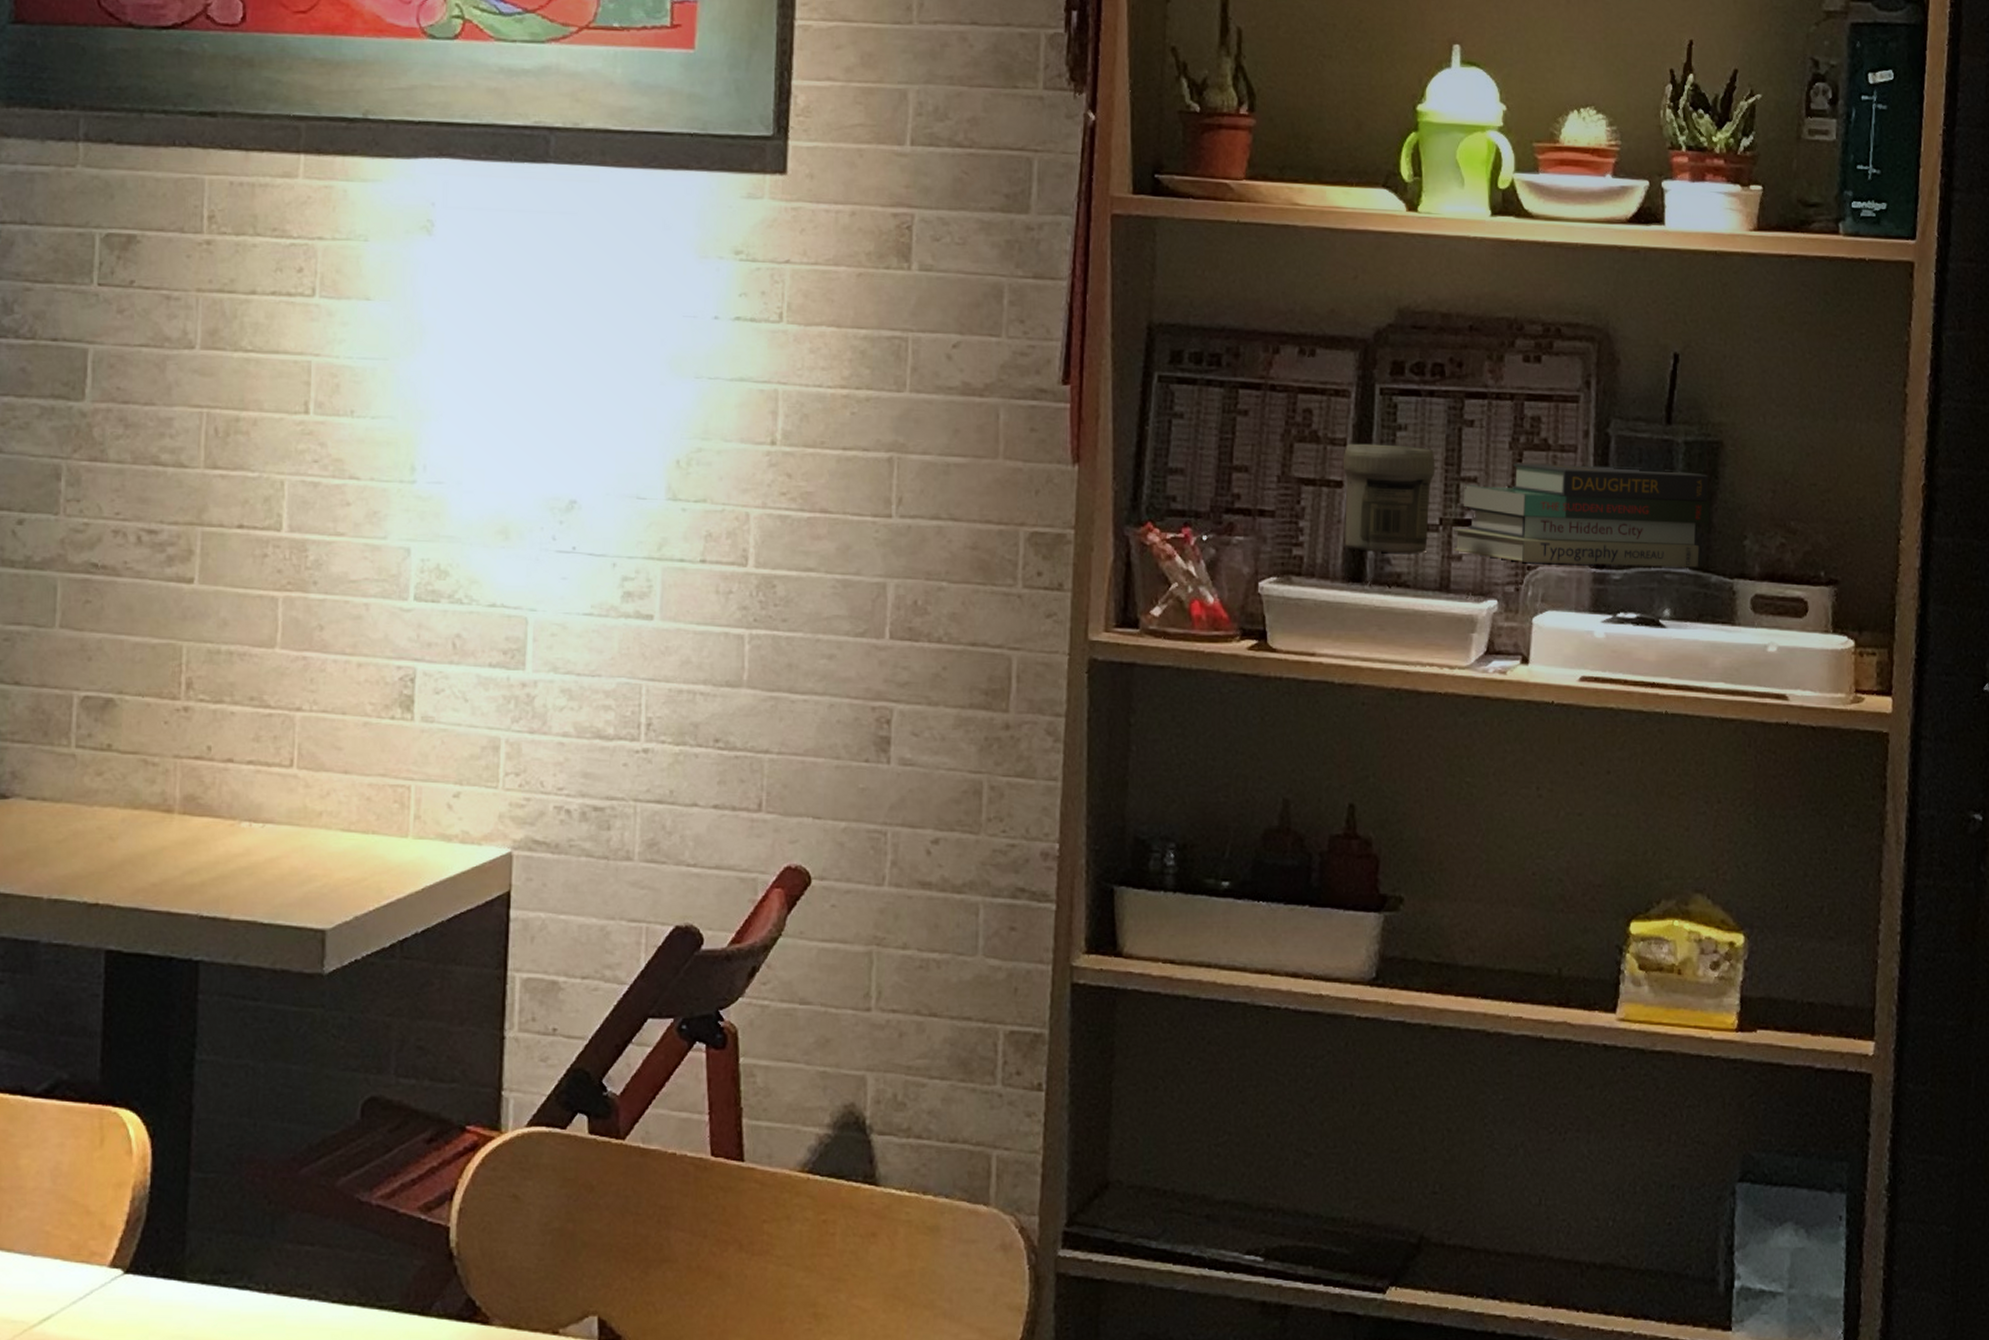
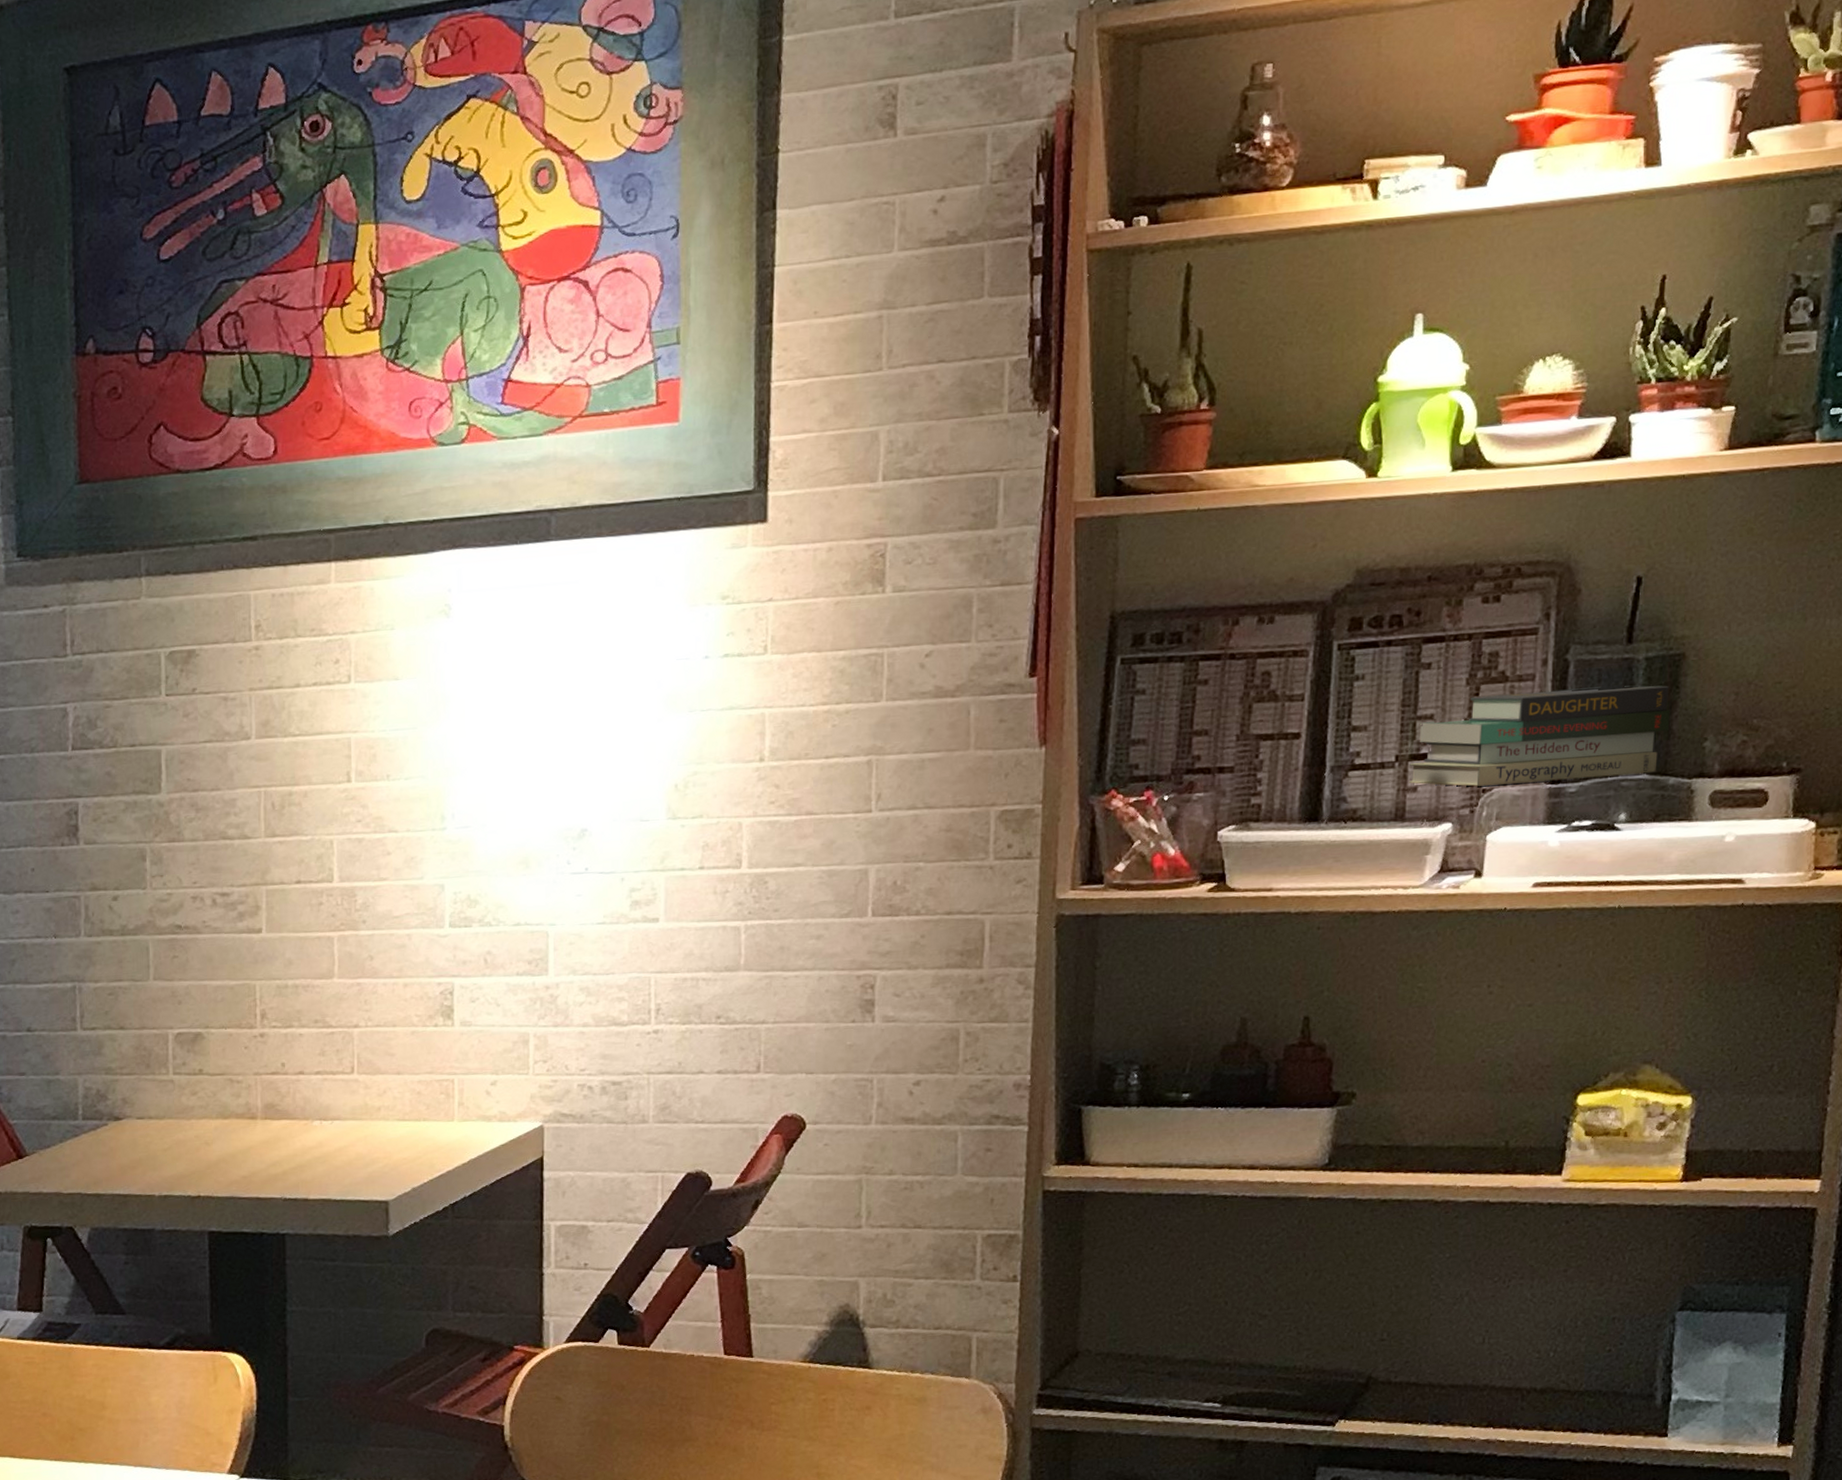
jar: present [1343,443,1435,554] -> none [1300,693,1392,793]

